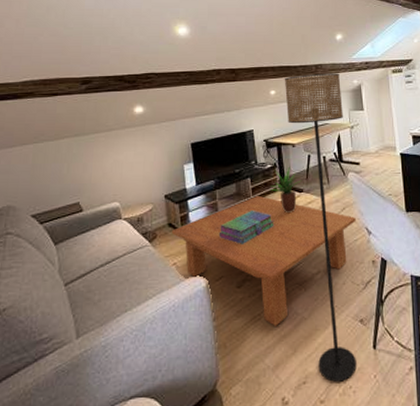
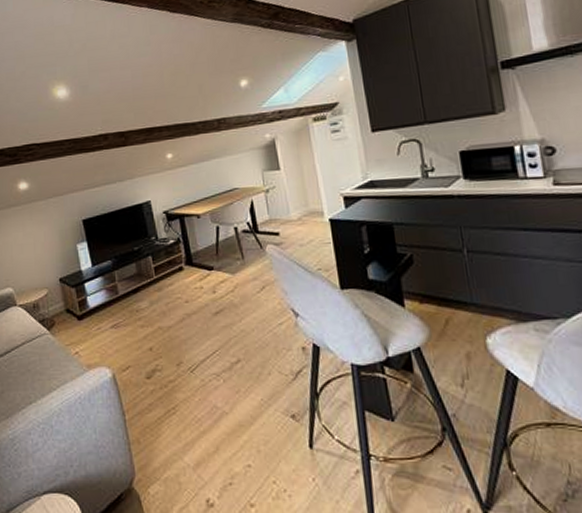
coffee table: present [171,196,356,326] -> none [70,276,279,421]
stack of books: present [218,211,274,244] -> none [121,293,183,331]
potted plant: present [269,166,302,214] -> none [174,240,211,295]
floor lamp: present [284,73,357,382] -> none [181,127,291,484]

